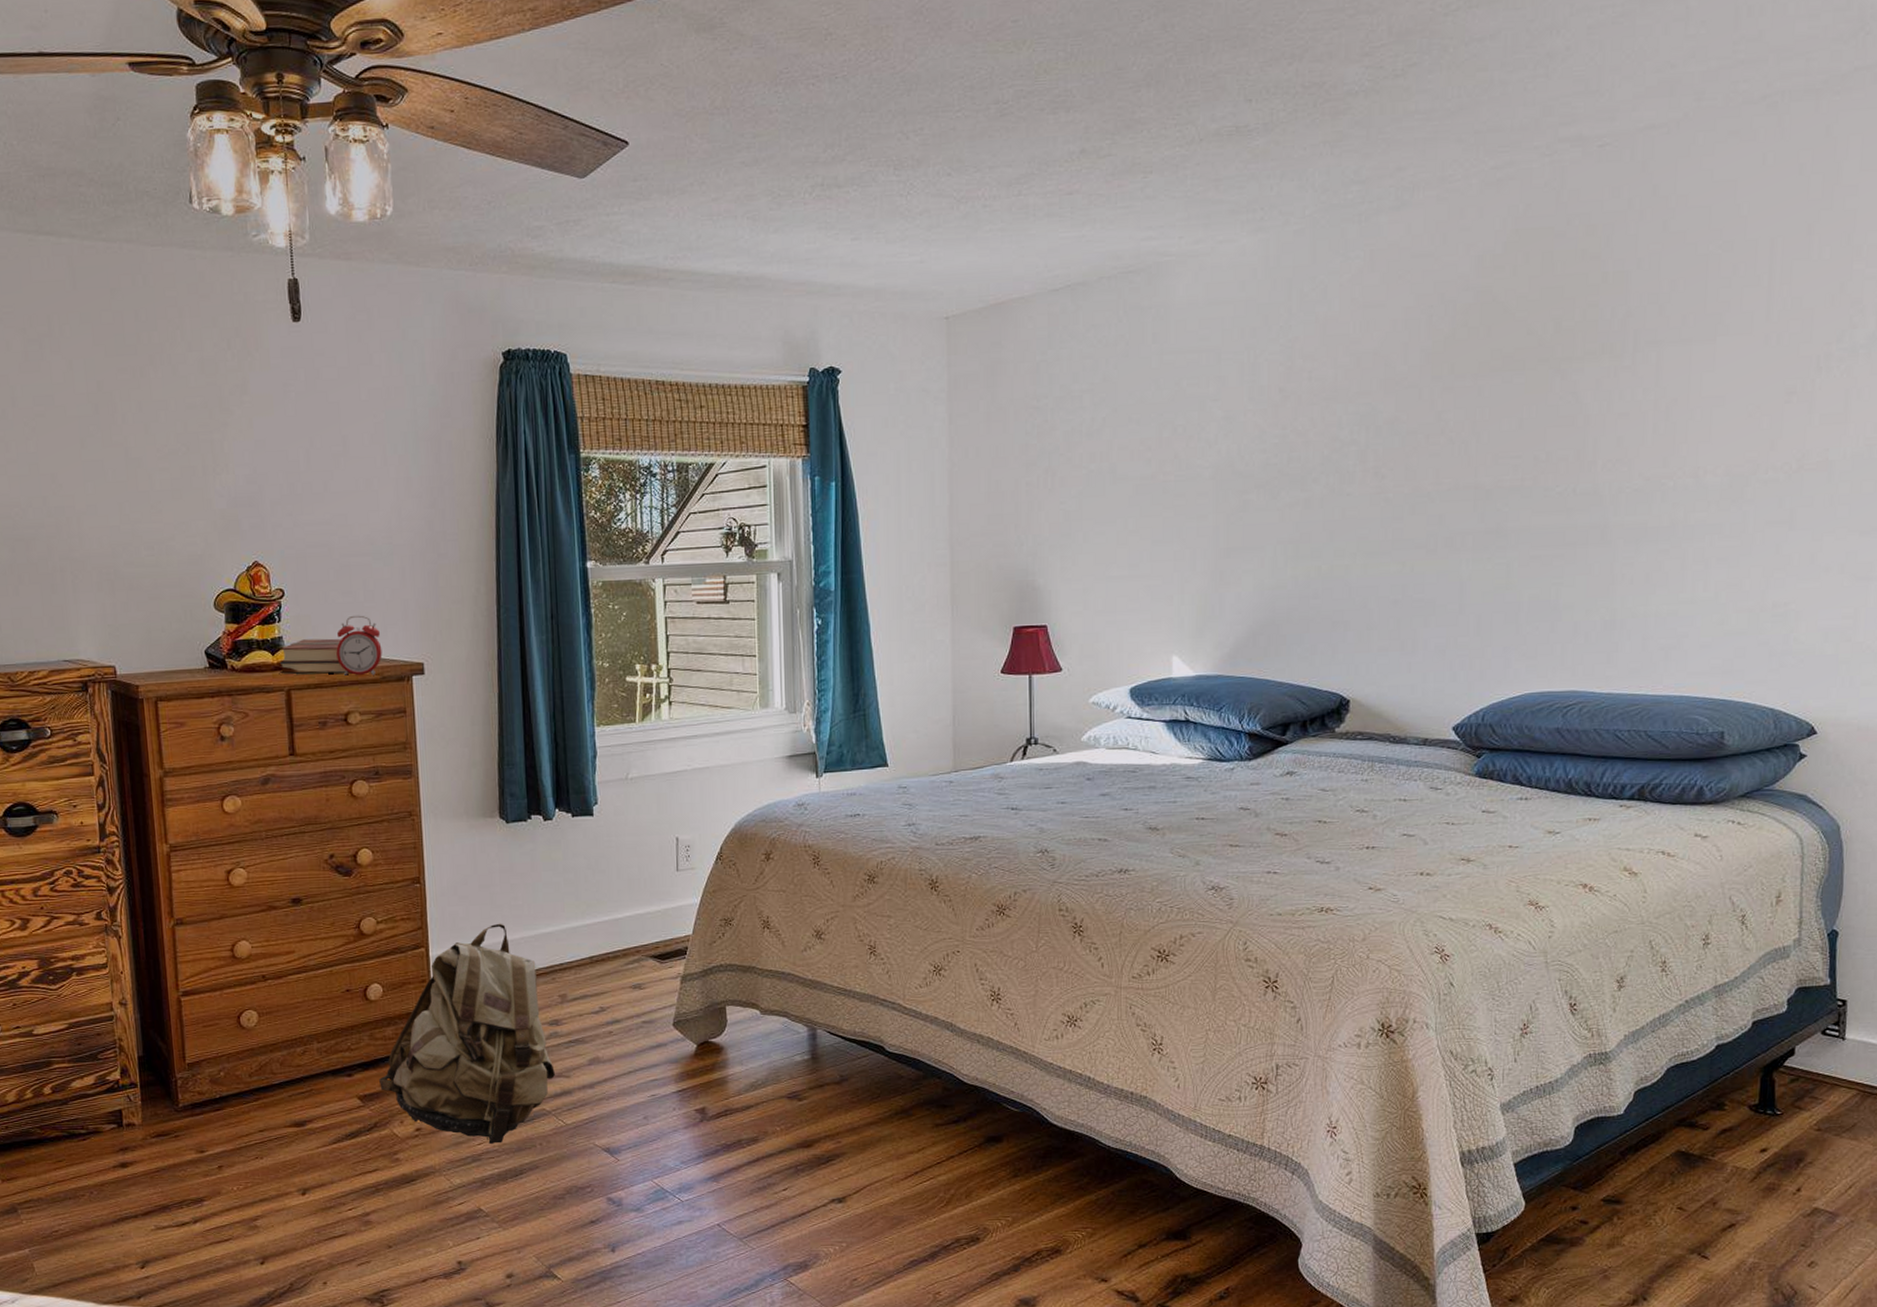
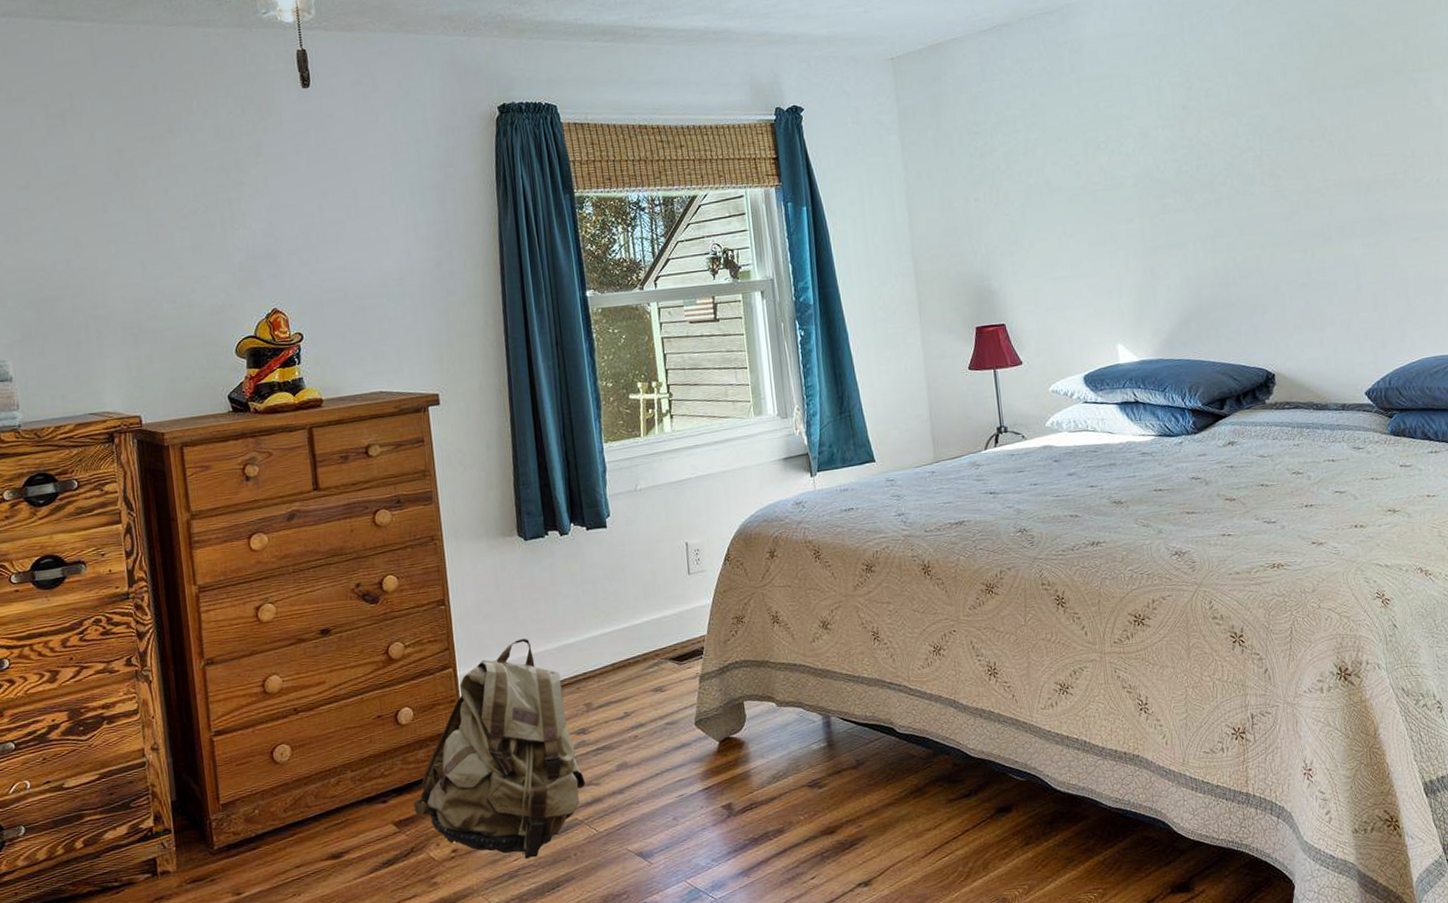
books: present [279,638,347,674] -> none [300,376,366,414]
alarm clock: present [336,615,383,676] -> none [354,352,399,411]

